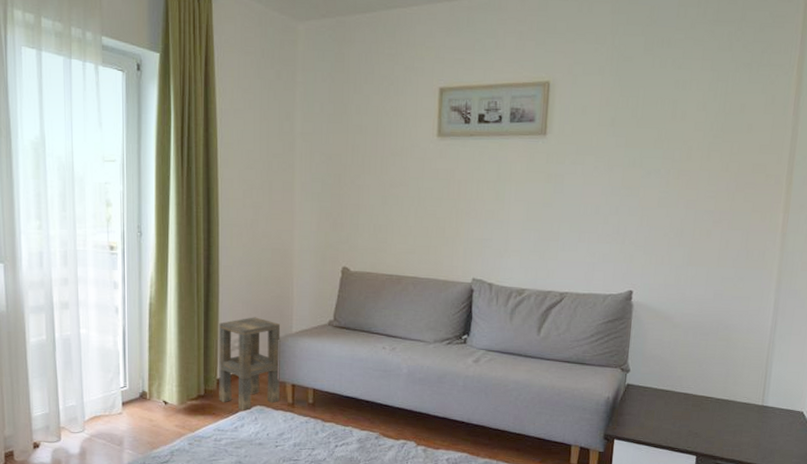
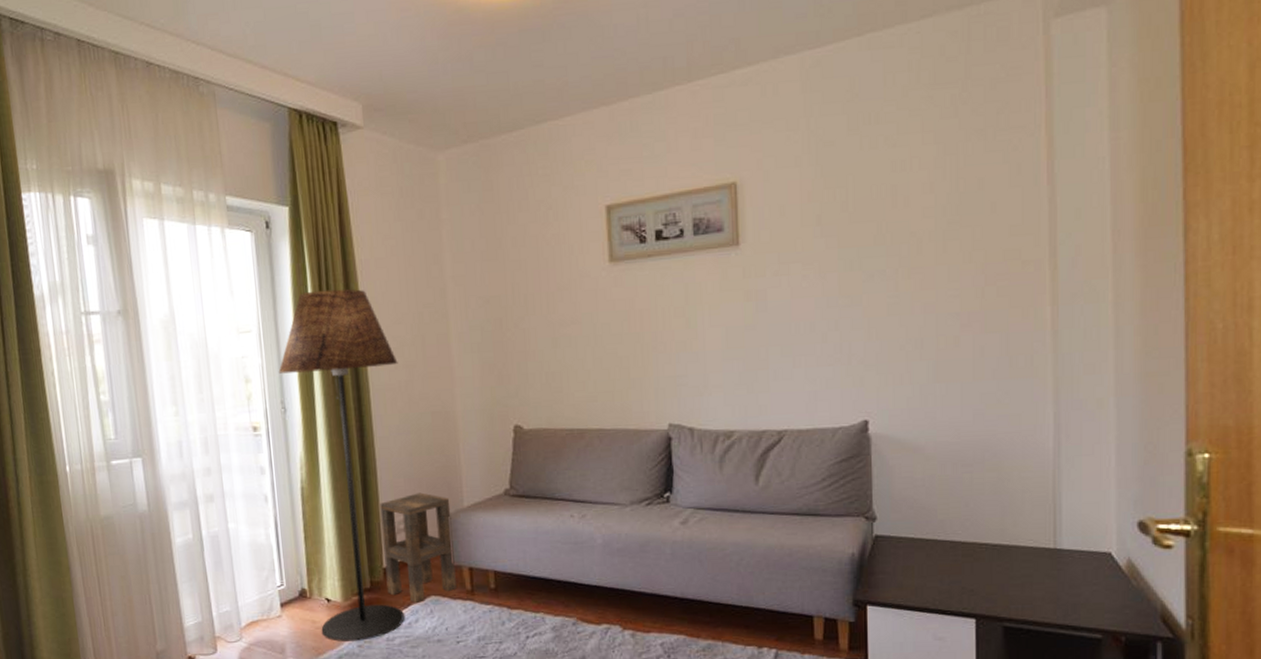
floor lamp: none [137,131,246,440] -> present [278,289,404,642]

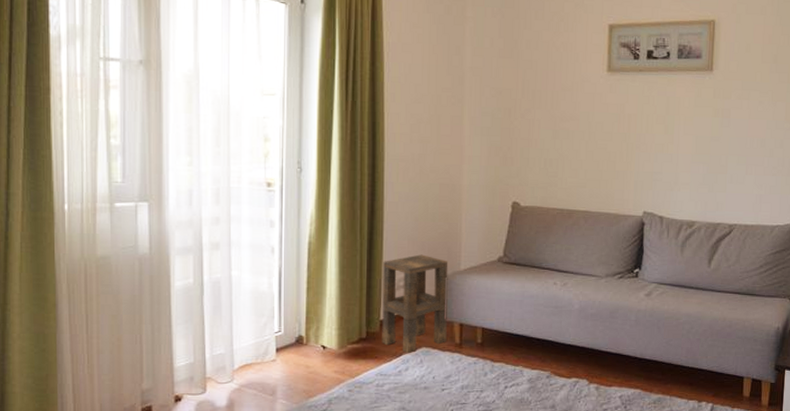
floor lamp: present [278,289,404,642] -> none [298,64,414,386]

